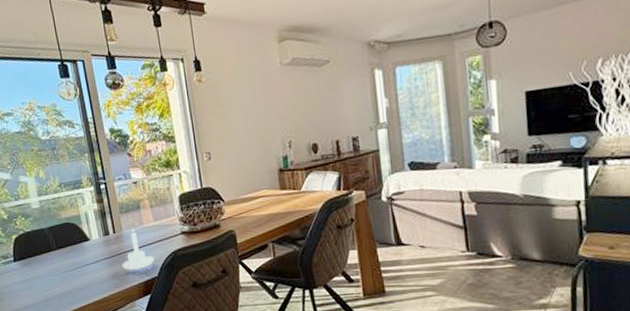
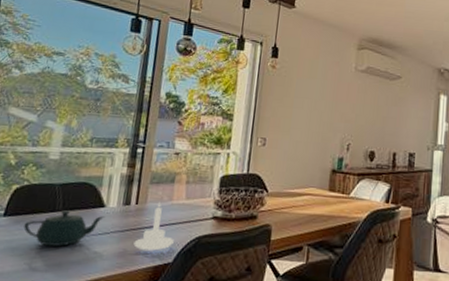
teapot: none [32,248,93,280] -> present [23,210,106,247]

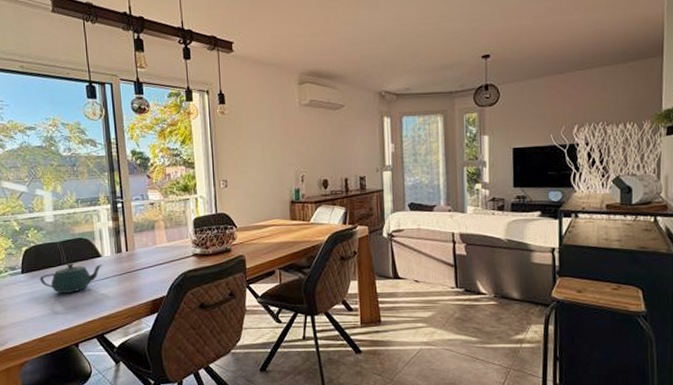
candle holder: present [134,202,174,251] -> none [132,247,164,288]

